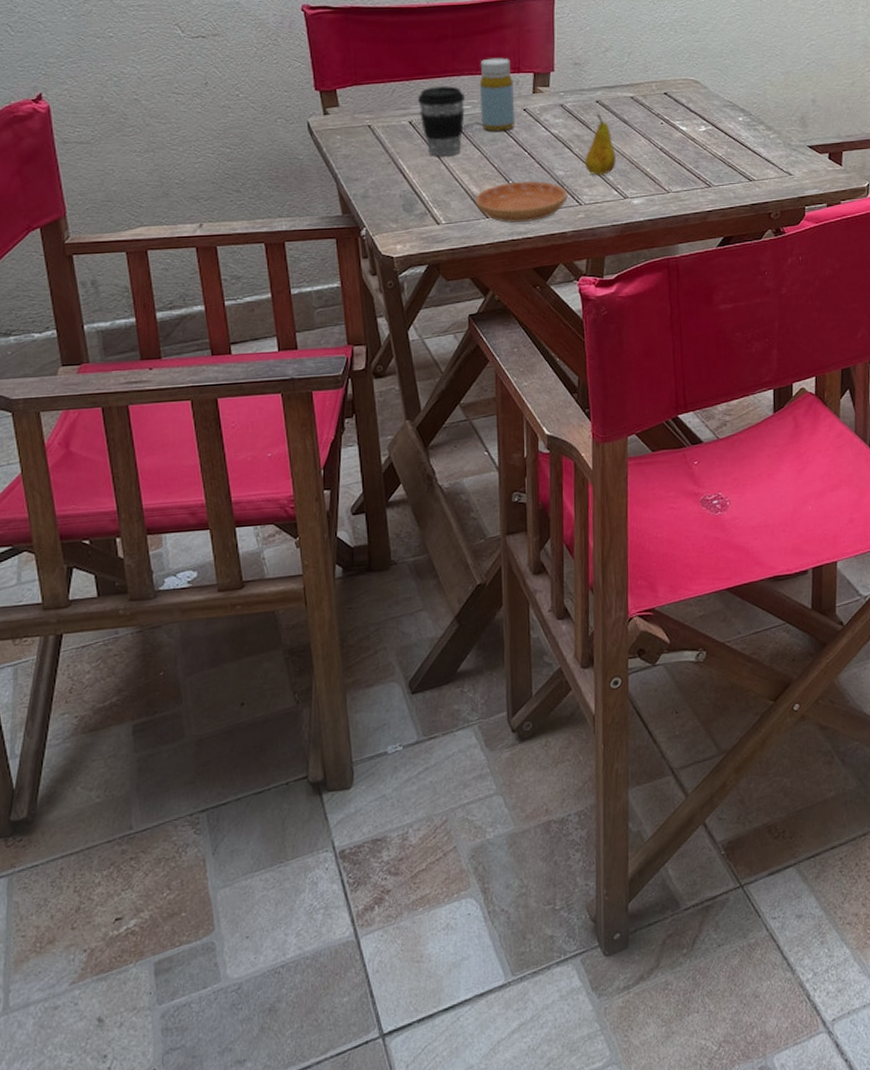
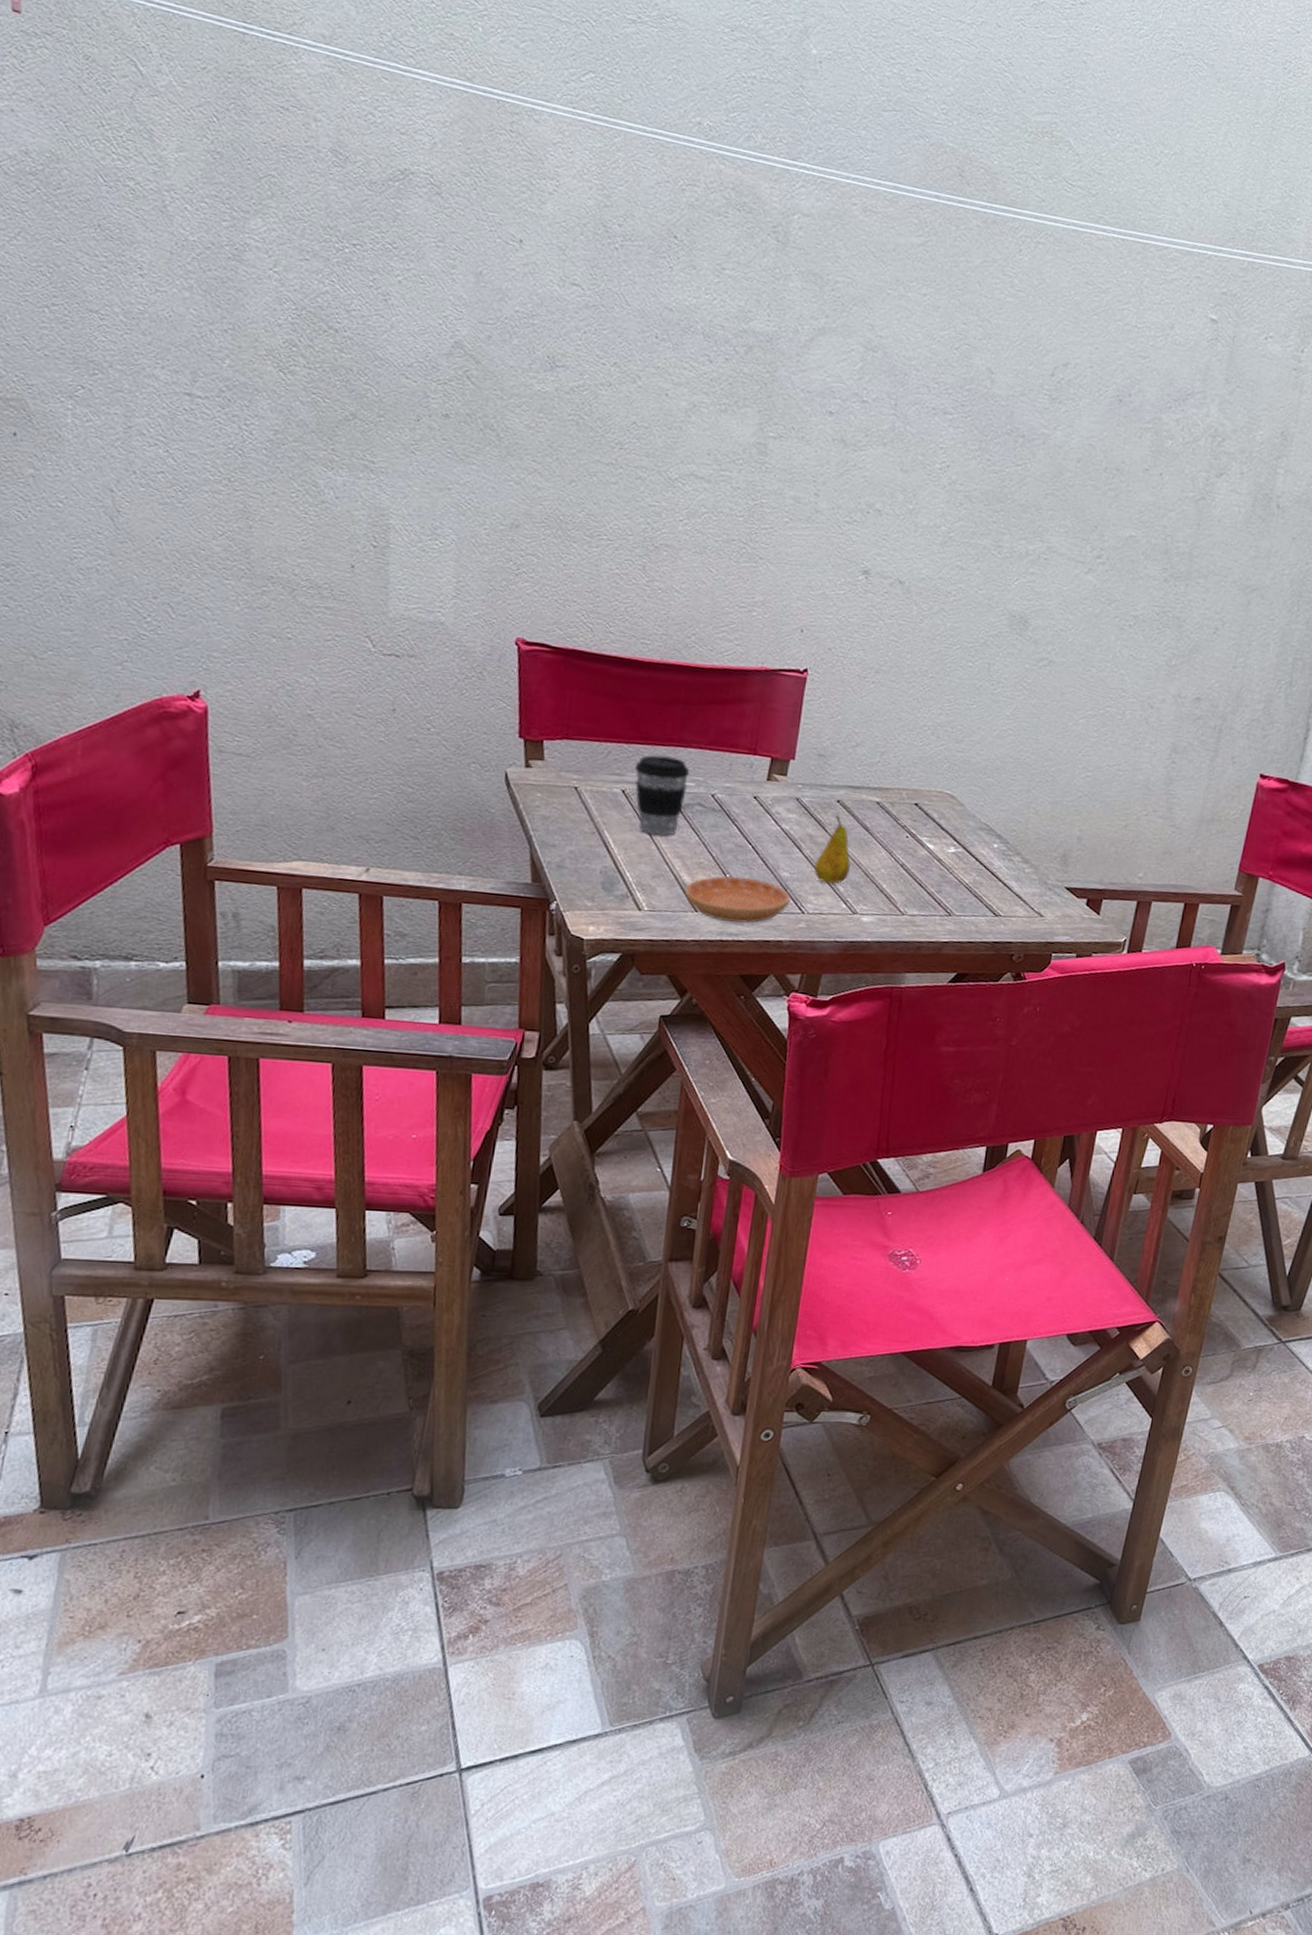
bottle: present [479,58,515,132] -> none [704,733,747,818]

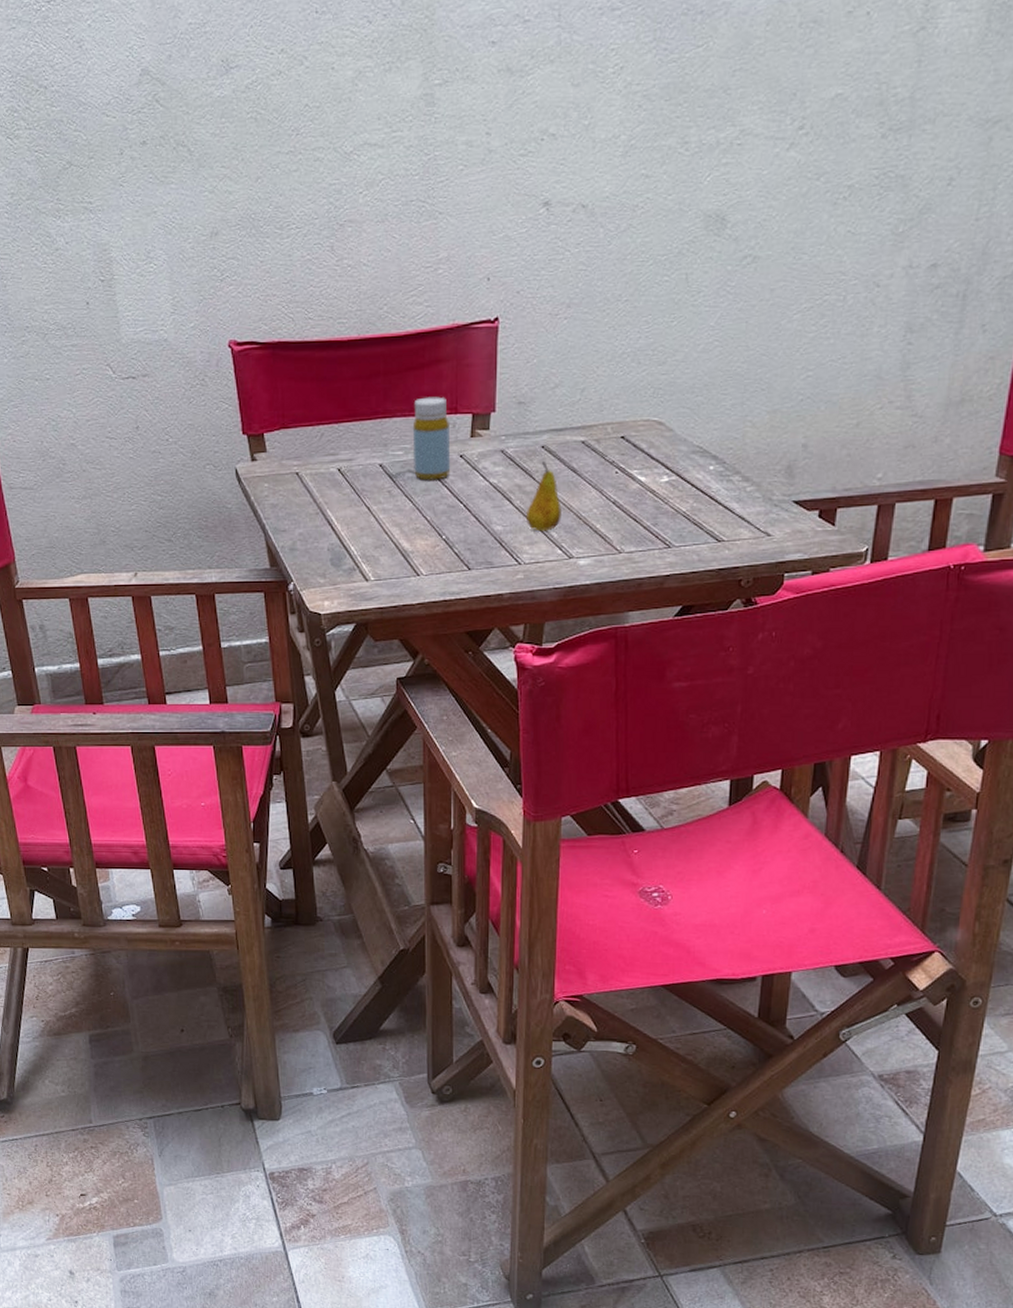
coffee cup: present [634,754,690,836] -> none [346,428,397,508]
saucer: present [685,875,790,923] -> none [406,536,506,581]
bottle: none [704,733,747,818] -> present [412,396,451,481]

